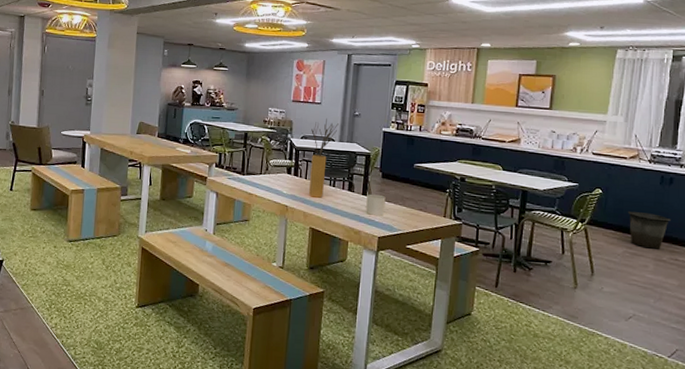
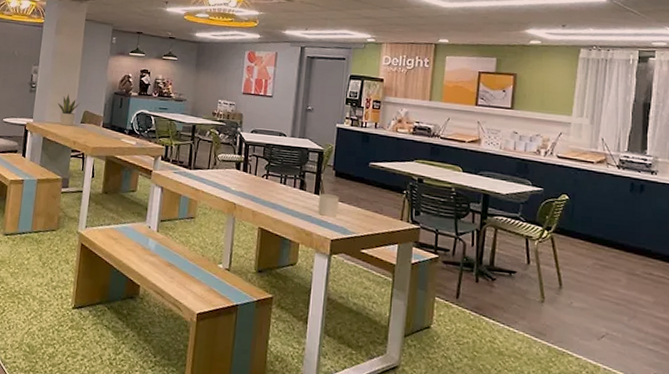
potted plant: none [113,106,136,138] -> present [57,94,81,127]
vase: present [308,118,339,198] -> none [258,112,290,196]
waste bin: present [627,210,671,249] -> none [596,219,643,262]

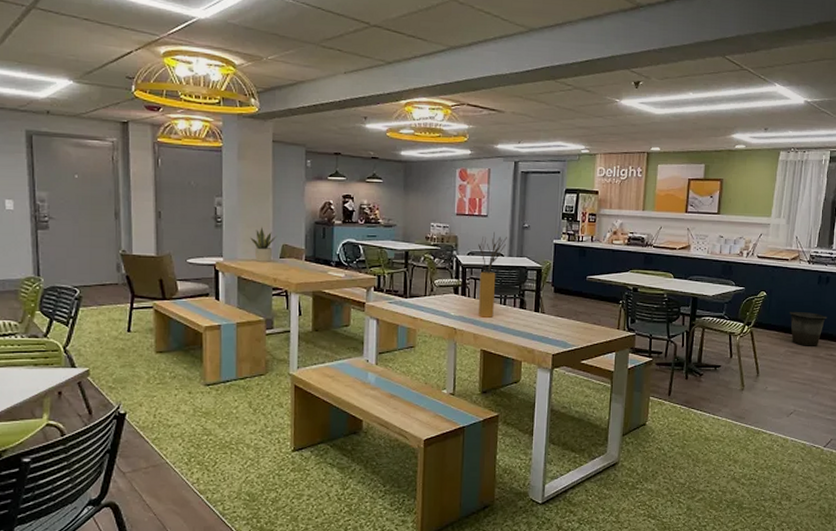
vase: none [258,112,290,196] -> present [478,232,507,318]
mug: present [318,193,339,218] -> none [539,310,559,333]
waste bin: none [596,219,643,262] -> present [789,311,827,346]

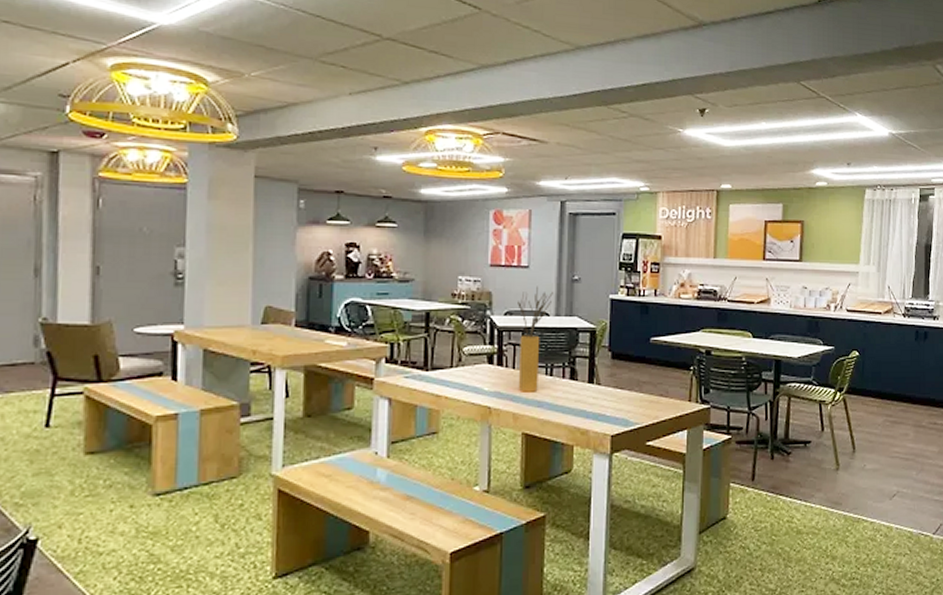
potted plant: present [250,227,277,263] -> none [222,284,258,331]
waste bin: present [789,311,827,346] -> none [885,373,928,414]

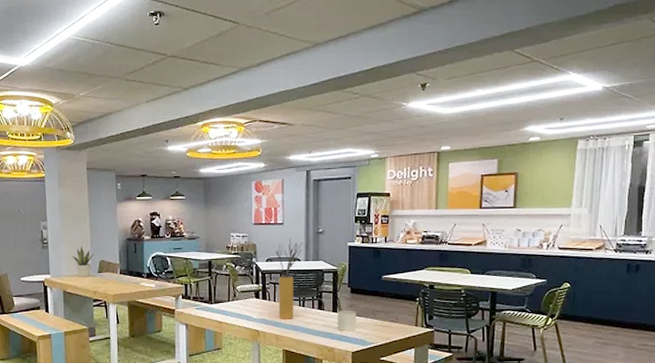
potted plant: none [222,284,258,331] -> present [72,246,95,278]
mug: none [594,380,618,409] -> present [337,310,356,332]

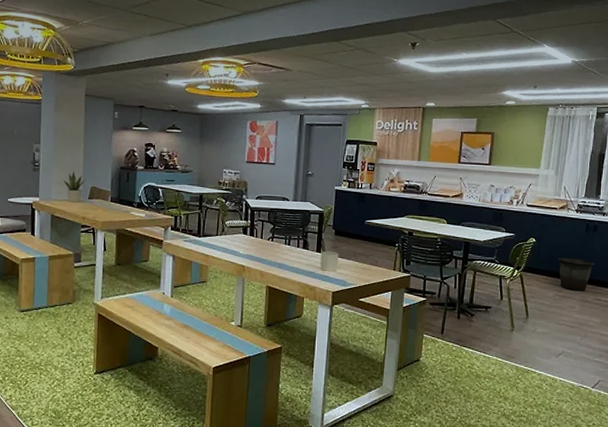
vase: present [276,238,303,319] -> none [264,178,292,257]
waste bin: none [596,301,639,337] -> present [557,257,595,291]

